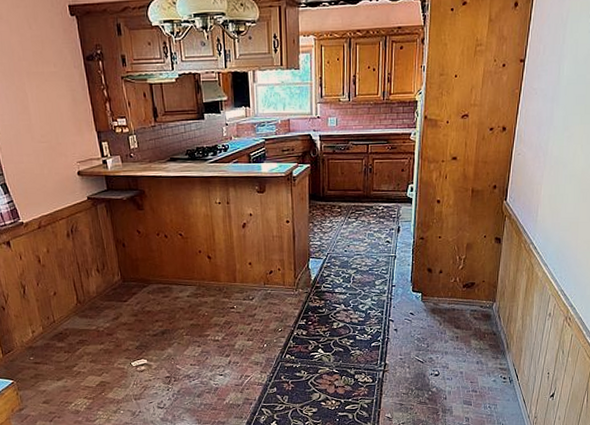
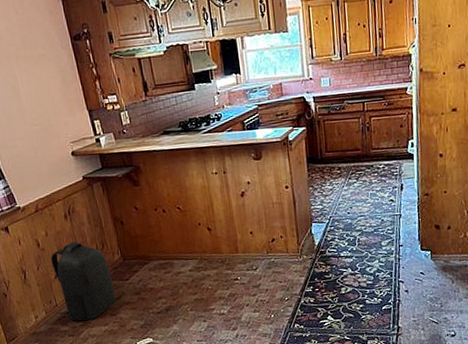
backpack: none [50,260,114,338] -> present [50,241,116,321]

